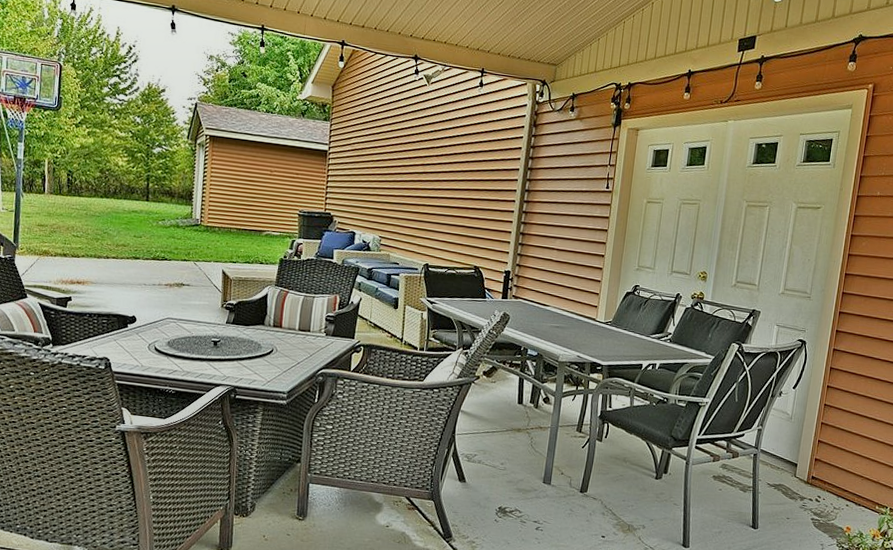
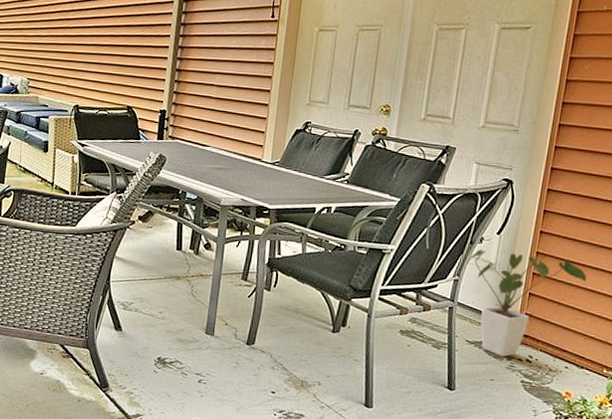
house plant: none [768,402,864,497] -> present [466,249,588,357]

